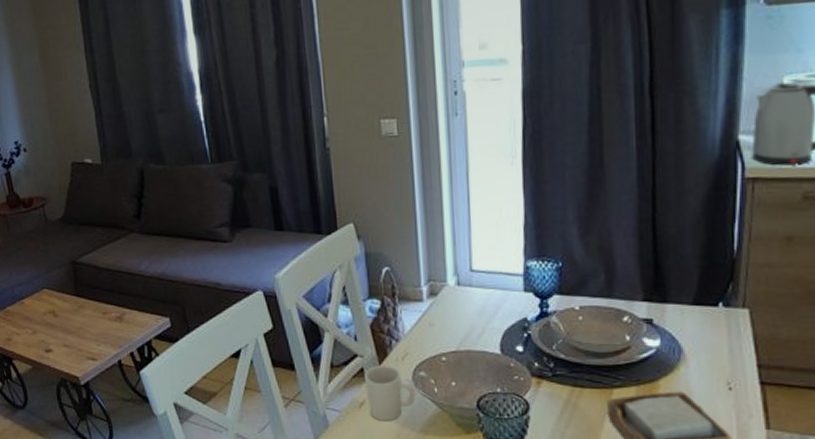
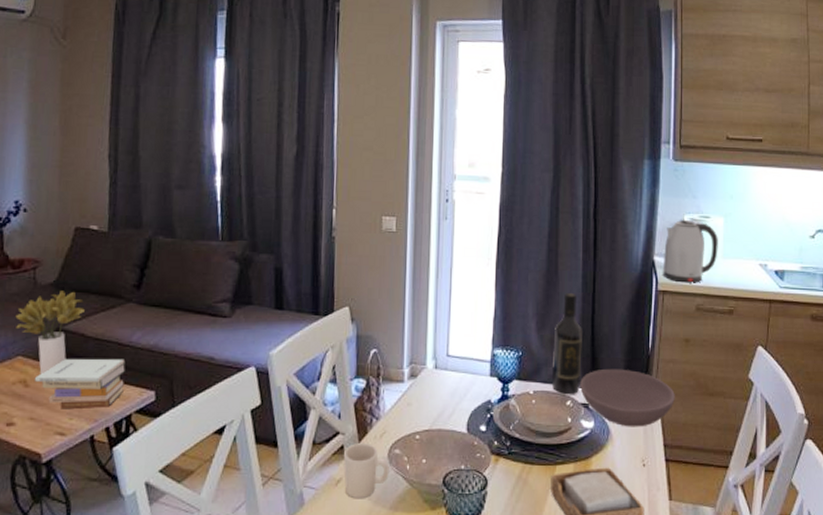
flower bouquet: none [35,225,93,305] -> present [15,291,85,375]
books: none [61,287,142,337] -> present [34,358,126,410]
wine bottle: none [602,189,641,310] -> present [551,292,582,395]
bowl: none [640,277,773,345] -> present [580,368,675,427]

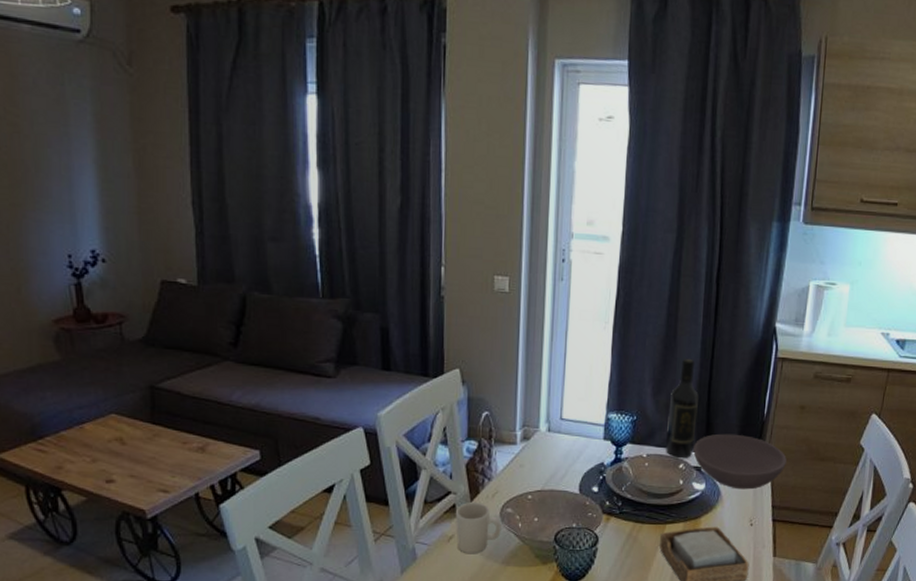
flower bouquet: present [15,291,85,375] -> none [104,347,179,433]
books: present [34,358,126,410] -> none [130,417,228,468]
kettle: present [663,220,718,283] -> none [783,286,843,351]

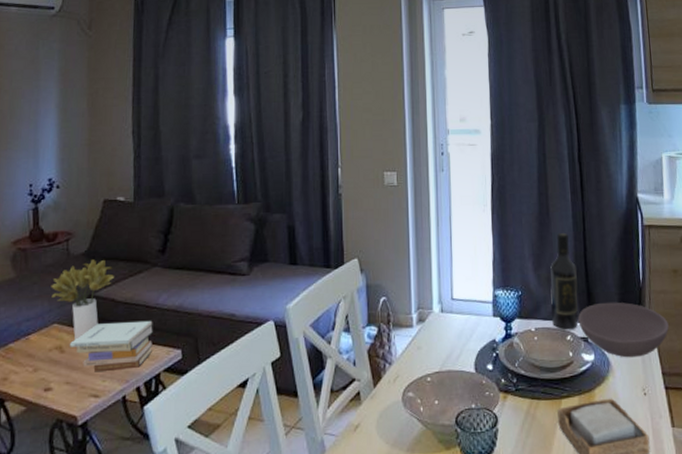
flower bouquet: none [104,347,179,433] -> present [51,259,114,340]
books: none [130,417,228,468] -> present [69,320,154,372]
mug: present [455,501,502,554] -> none [360,387,404,443]

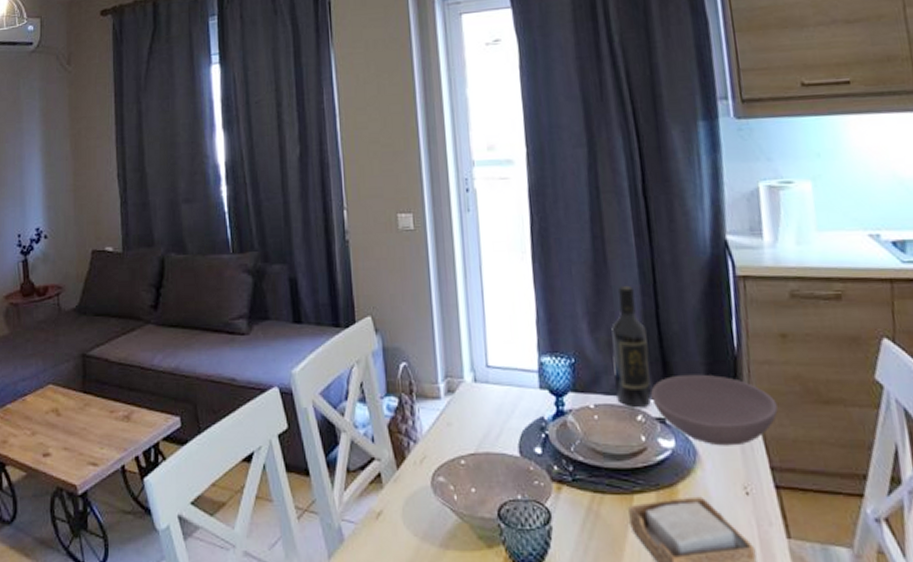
flower bouquet: present [51,259,114,340] -> none [44,315,106,403]
books: present [69,320,154,372] -> none [65,383,151,439]

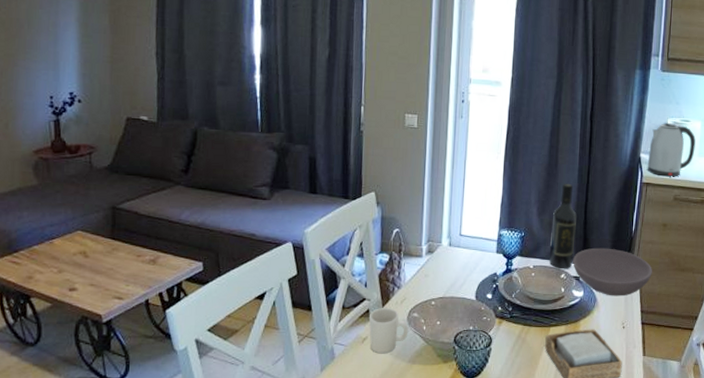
mug: none [381,469,435,535] -> present [368,307,409,354]
kettle: none [737,188,810,265] -> present [647,123,696,177]

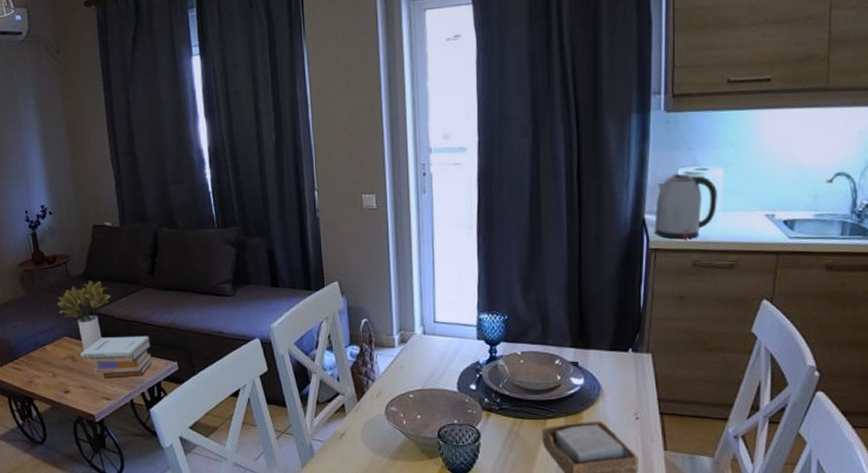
flower bouquet: none [74,174,137,247] -> present [57,280,111,351]
books: none [93,233,177,277] -> present [79,335,153,379]
mug: present [368,307,409,354] -> none [344,401,388,450]
wine bottle: present [549,183,577,269] -> none [539,256,569,355]
bowl: present [573,247,652,297] -> none [568,328,669,383]

